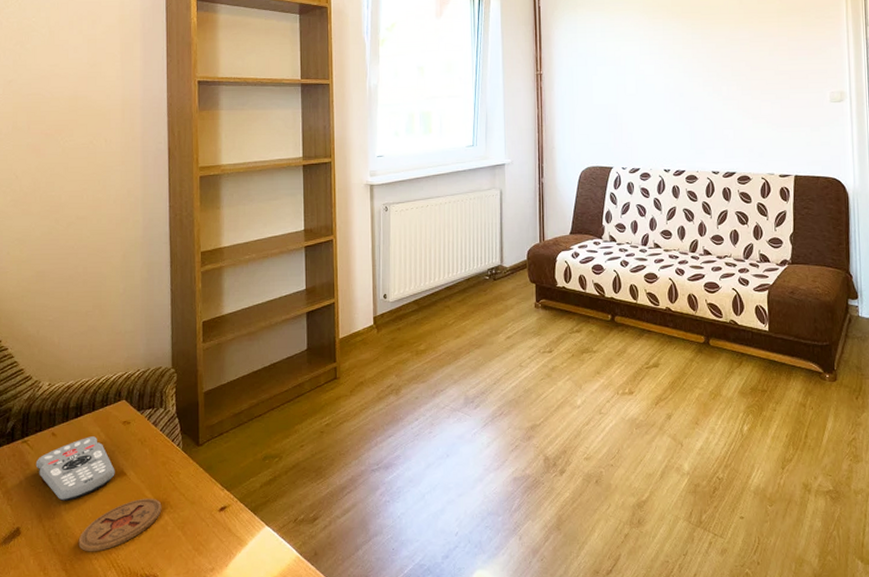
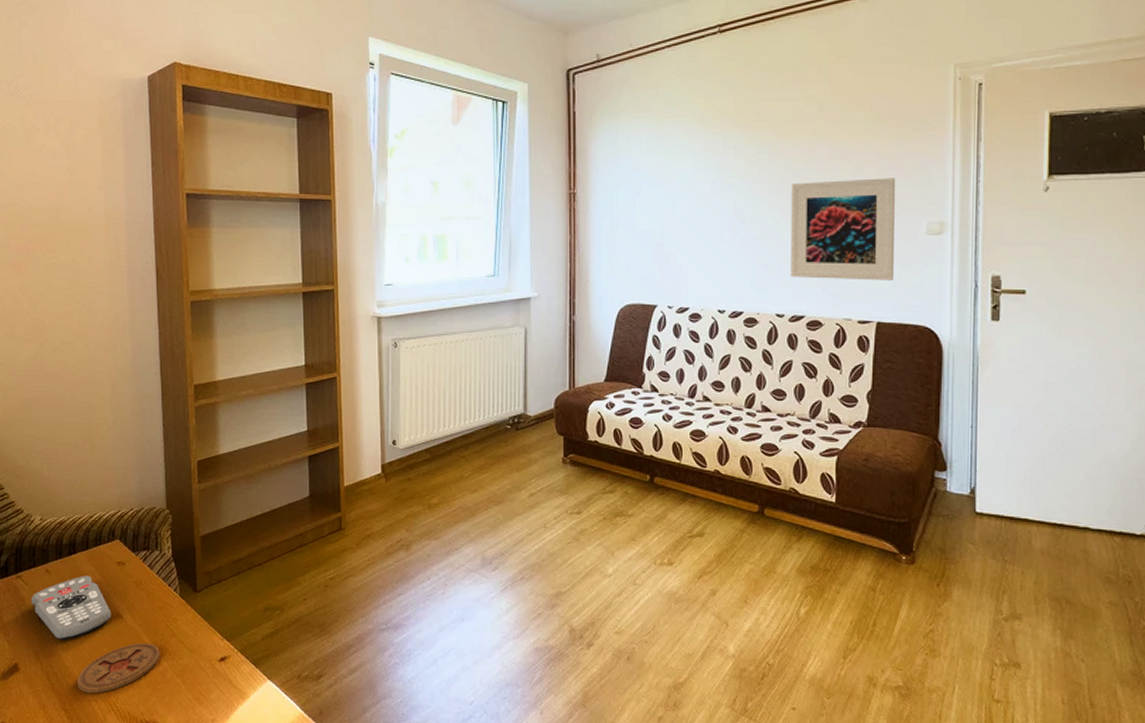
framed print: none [720,57,806,141] -> present [790,178,896,281]

